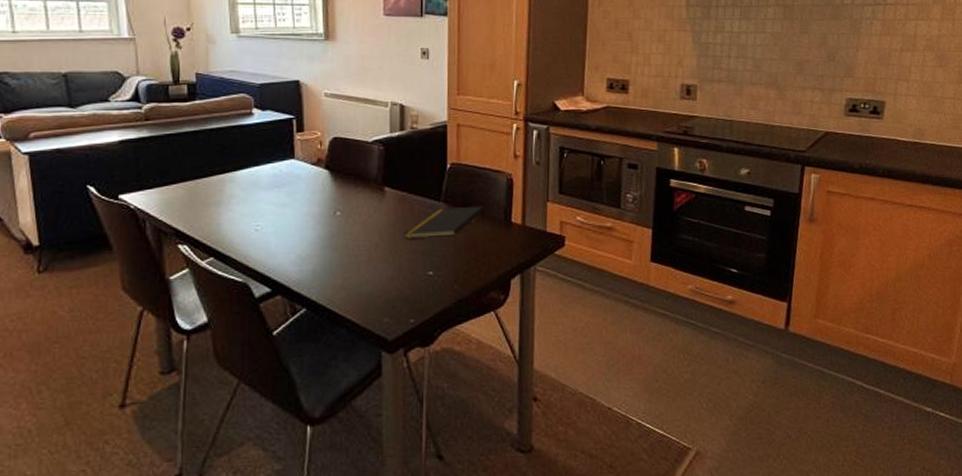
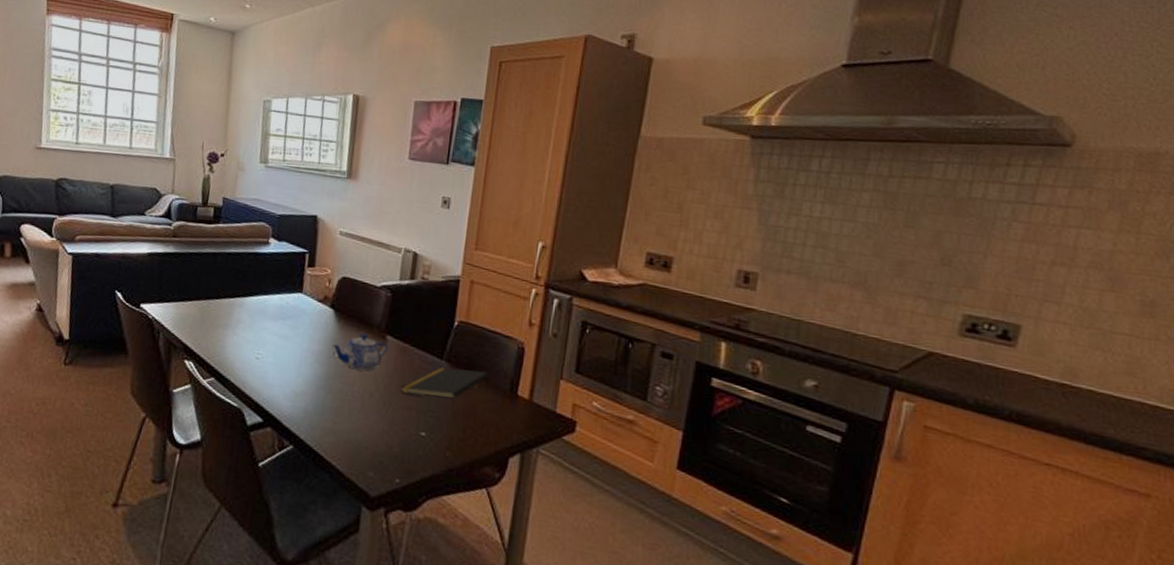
teapot: none [332,189,387,225] -> present [332,333,388,371]

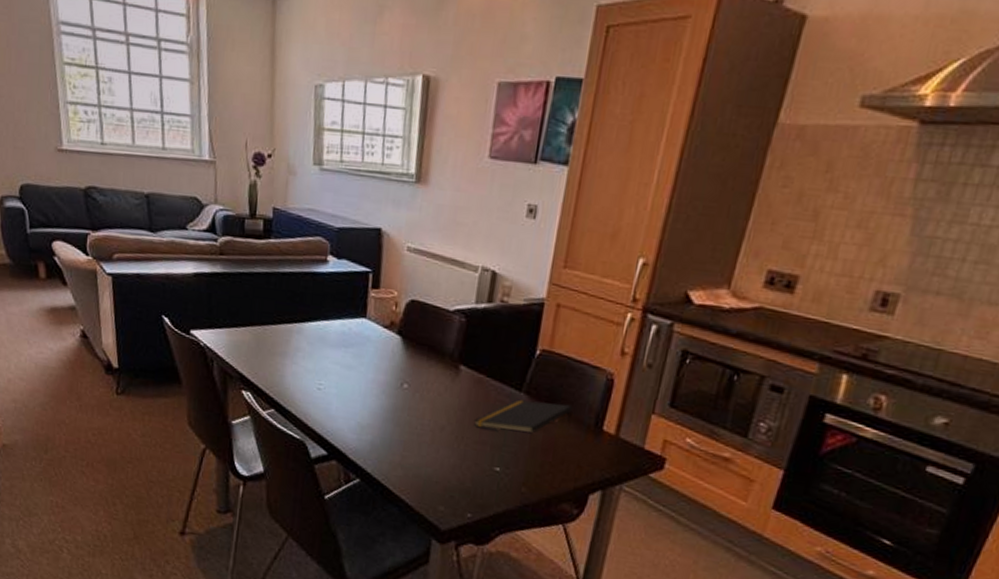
teapot: present [332,333,388,371] -> none [399,363,462,404]

